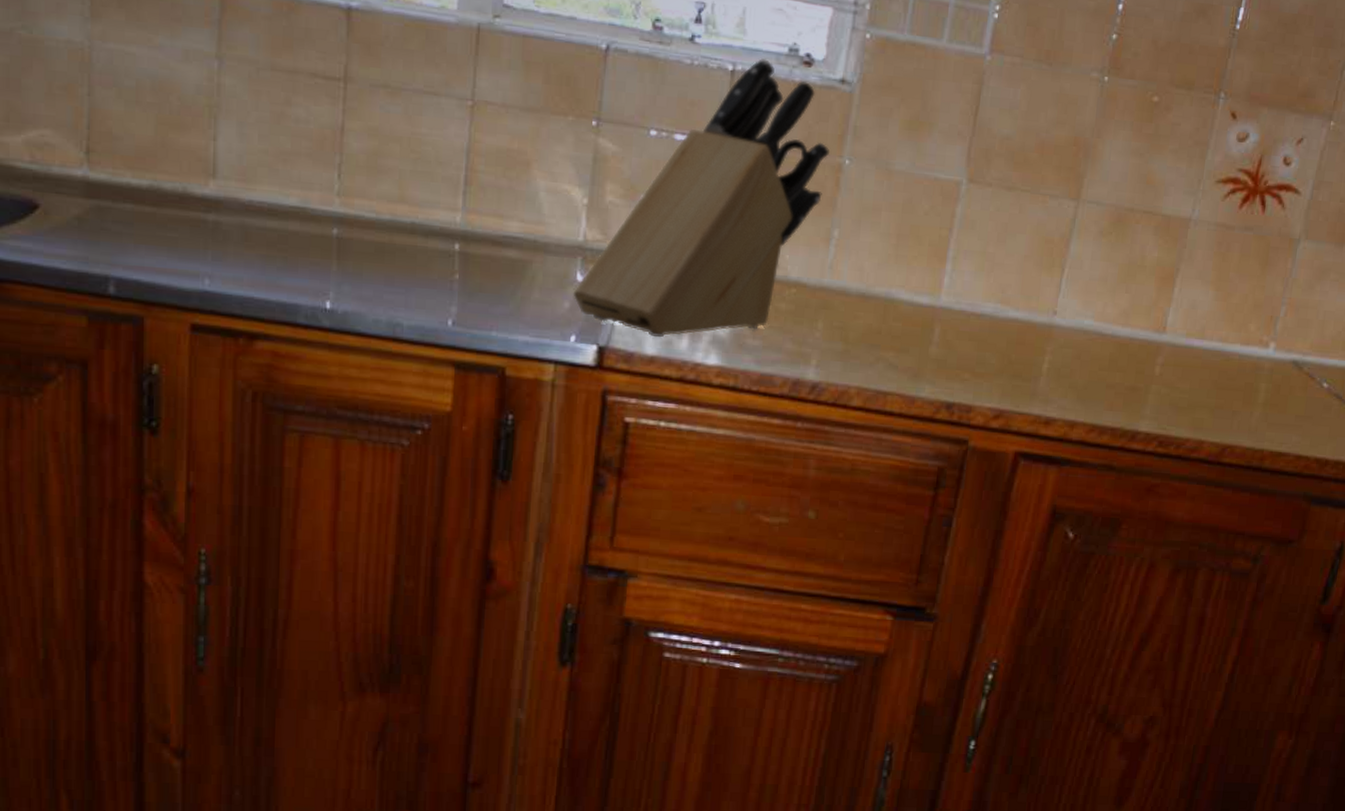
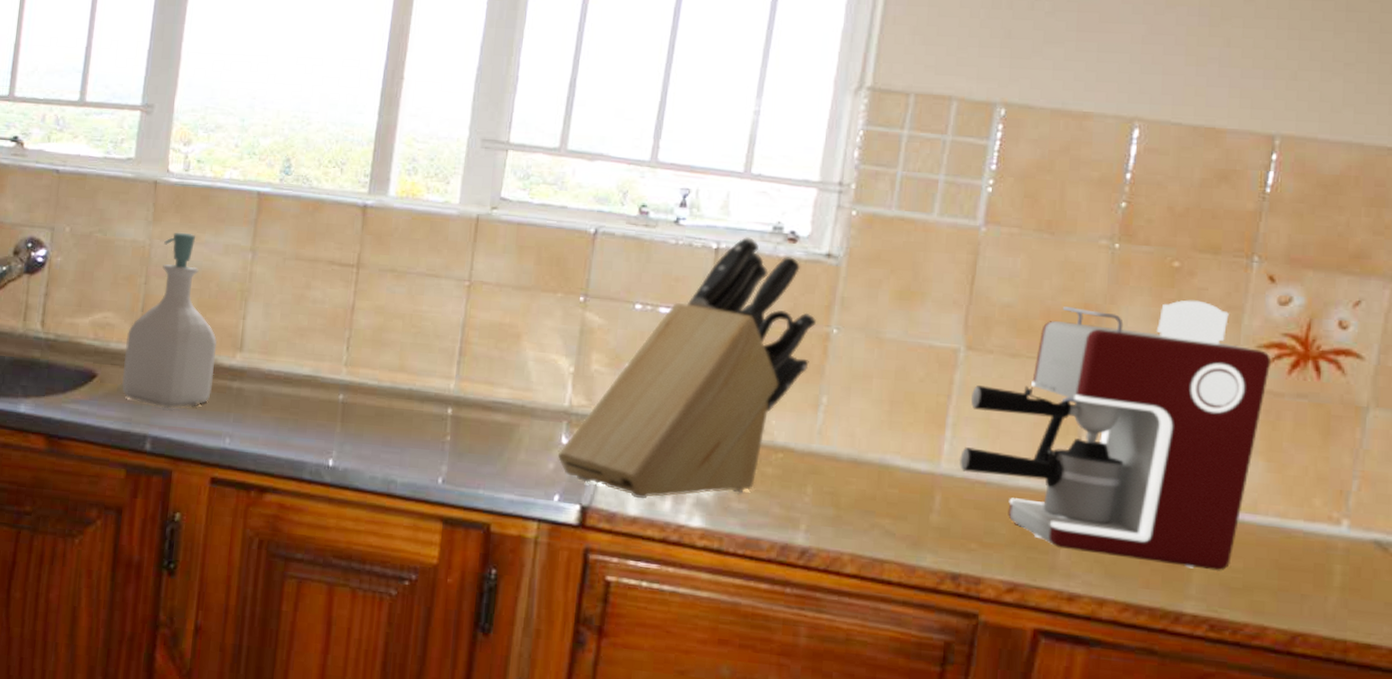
soap bottle: none [71,32,185,245] -> present [121,232,217,409]
coffee maker: none [957,134,1227,392] -> present [959,299,1272,571]

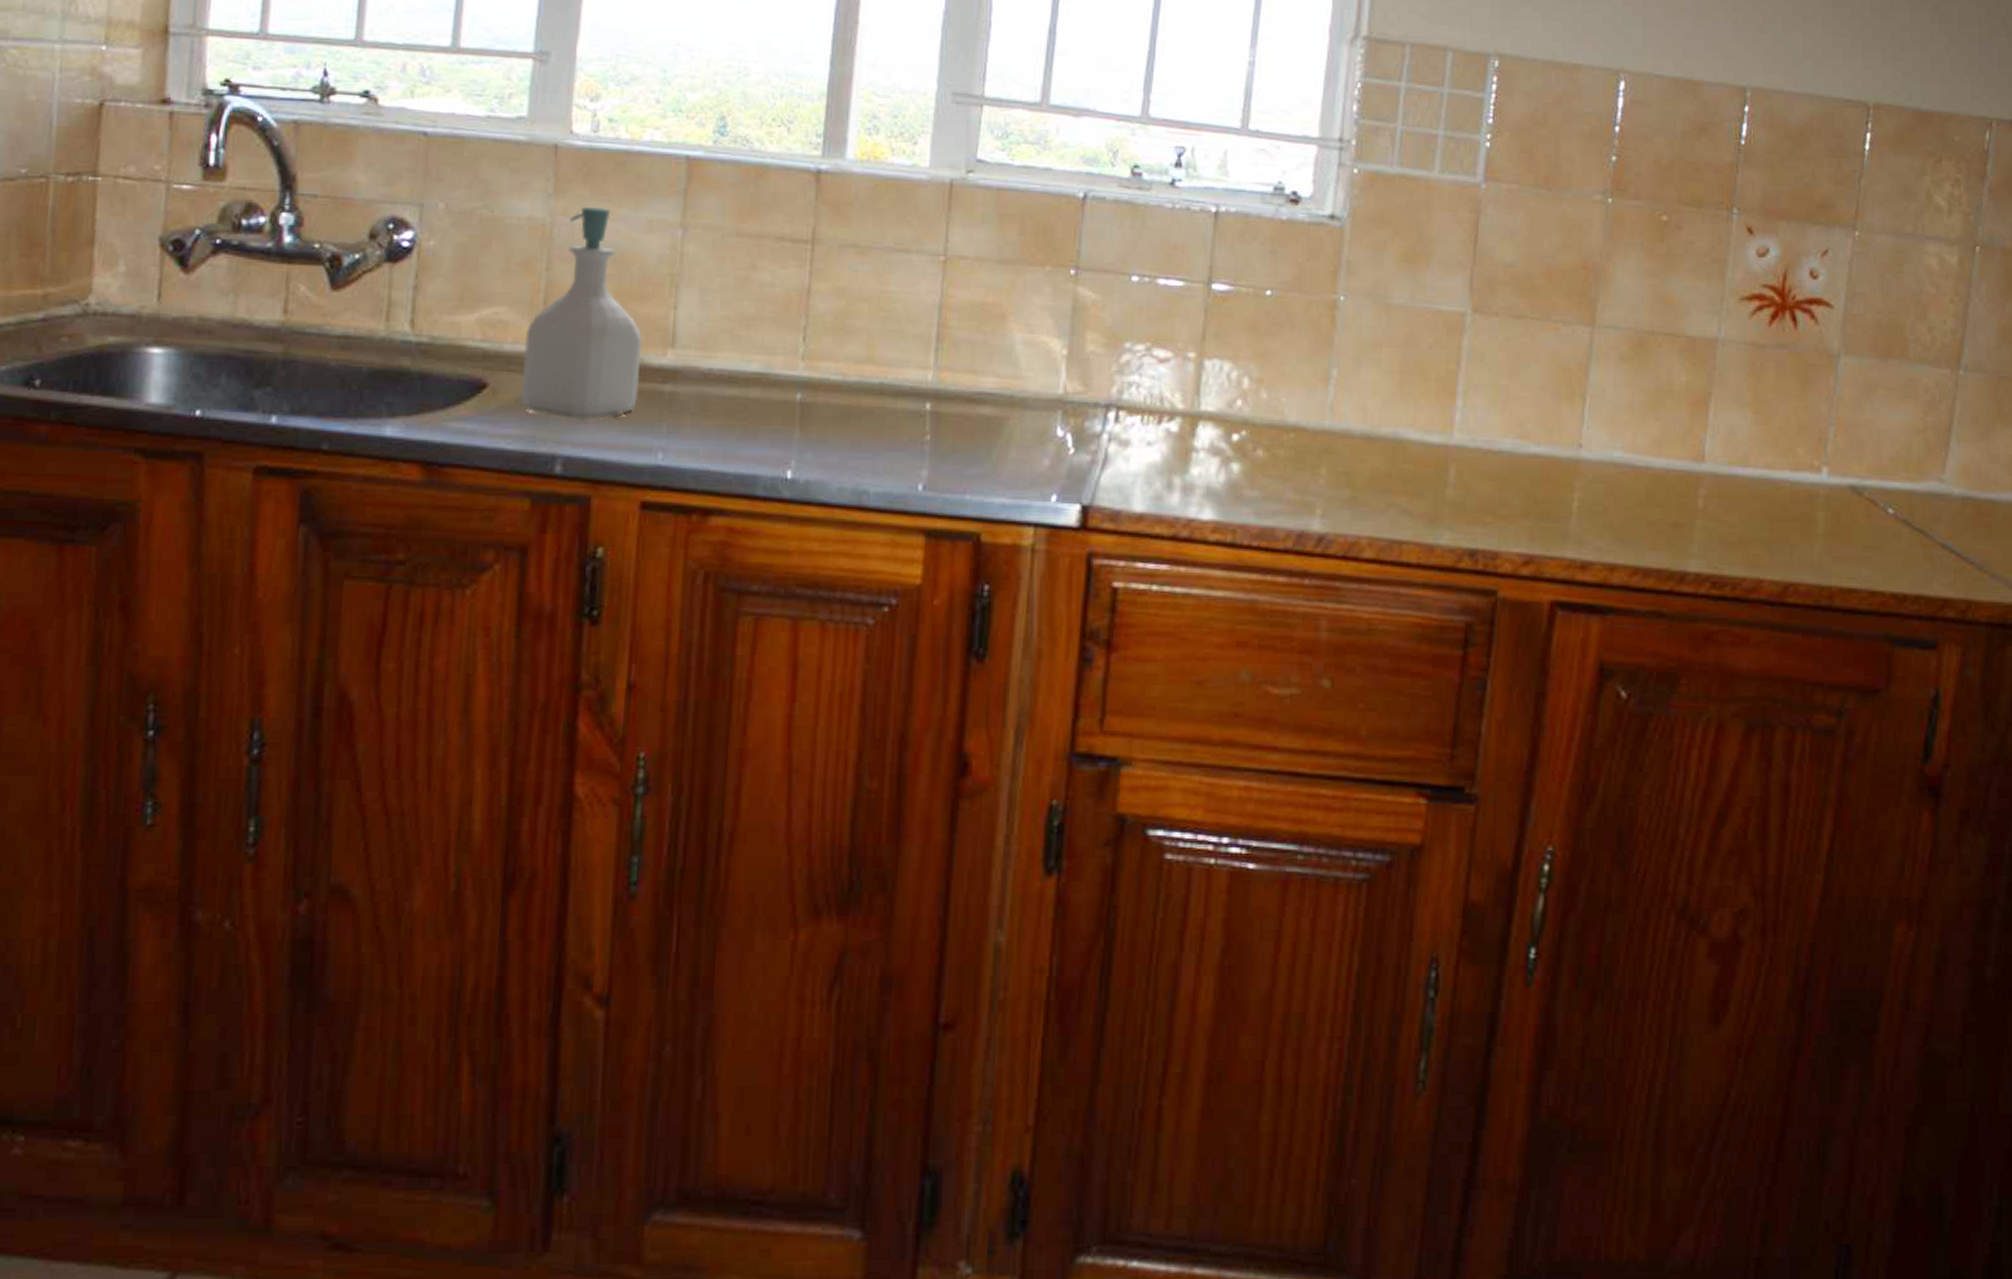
knife block: present [557,237,816,499] -> none [1053,199,1322,493]
coffee maker: present [959,299,1272,571] -> none [1470,254,1754,527]

